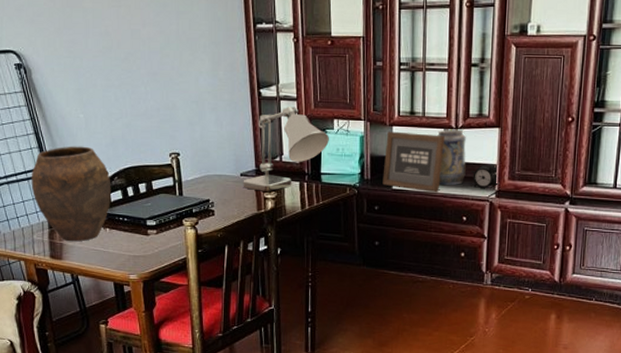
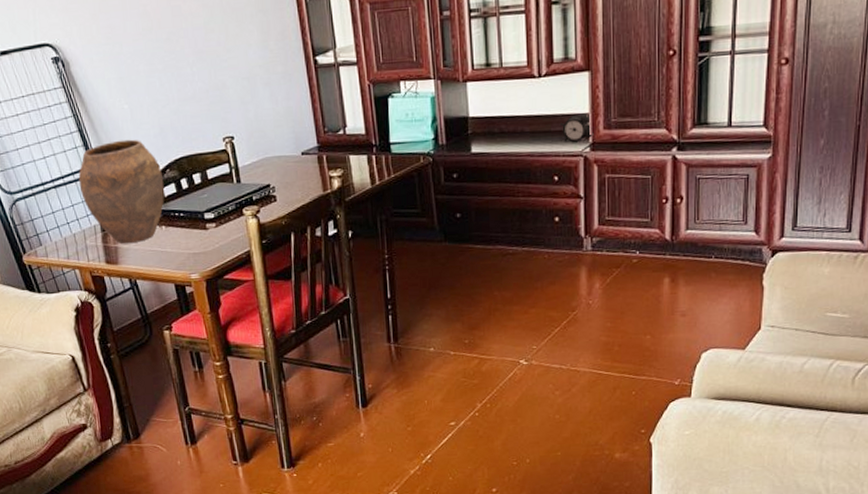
desk lamp: present [243,107,329,193] -> none [305,72,396,171]
picture frame: present [382,131,445,193] -> none [459,86,527,153]
decorative vase: present [437,129,466,185] -> none [518,77,554,143]

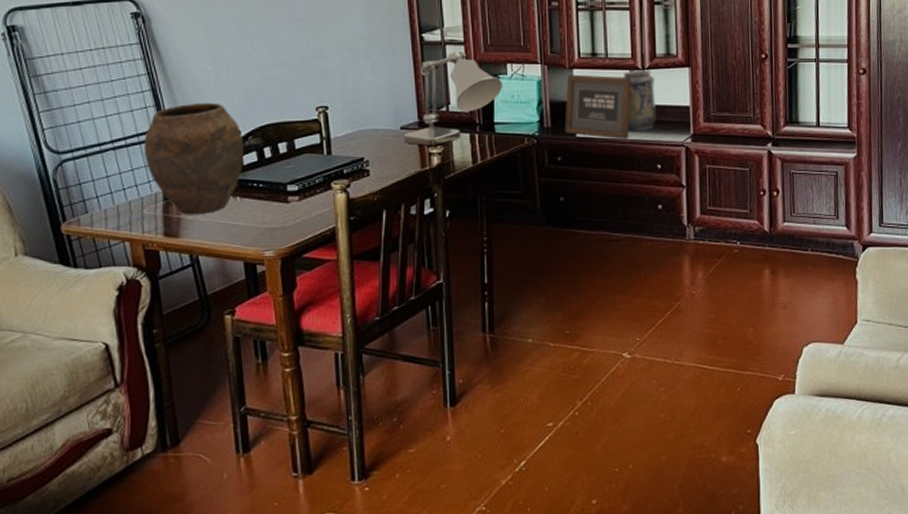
desk lamp: none [305,72,396,171] -> present [403,51,502,147]
picture frame: none [459,86,527,153] -> present [564,74,631,140]
decorative vase: none [518,77,554,143] -> present [623,70,657,130]
alarm clock: present [561,113,594,142] -> none [663,106,695,132]

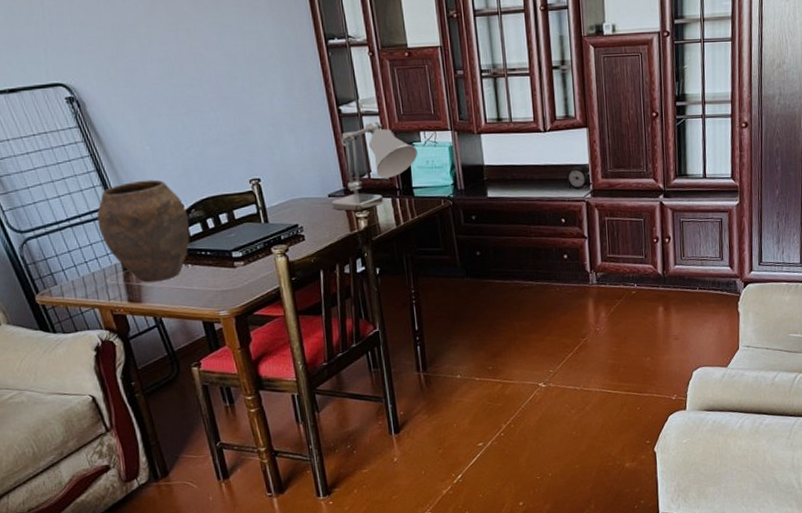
picture frame: present [564,74,631,140] -> none [476,139,535,198]
decorative vase: present [623,70,657,130] -> none [526,132,559,189]
alarm clock: none [663,106,695,132] -> present [565,164,594,189]

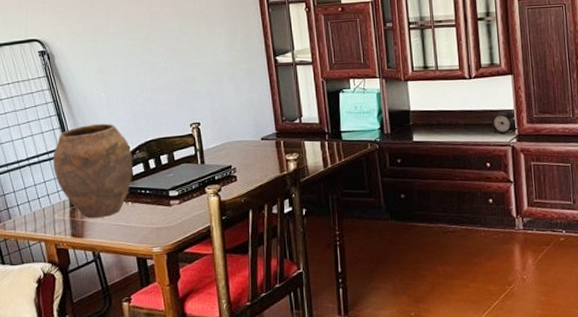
desk lamp: present [331,122,417,212] -> none [264,70,347,154]

